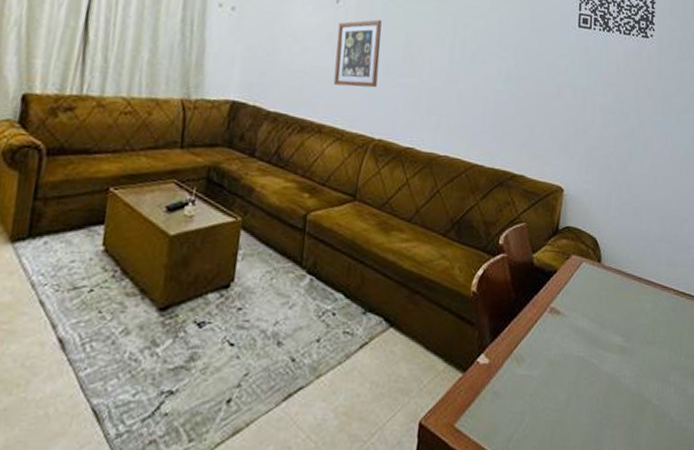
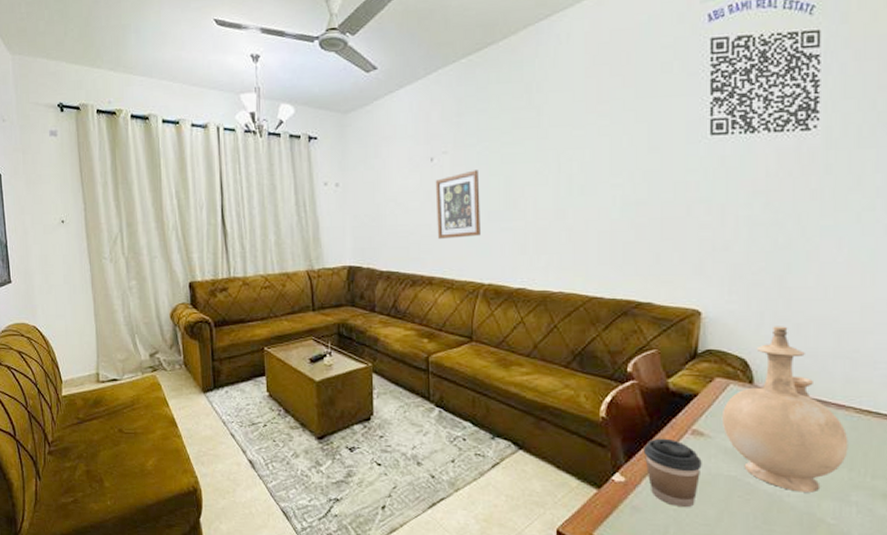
coffee cup: none [507,316,557,392] -> present [643,438,702,508]
vase: none [574,208,669,373] -> present [721,326,848,493]

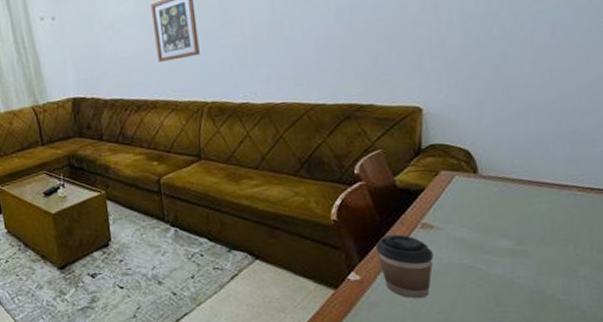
vase: present [721,326,848,493] -> none [449,114,574,273]

